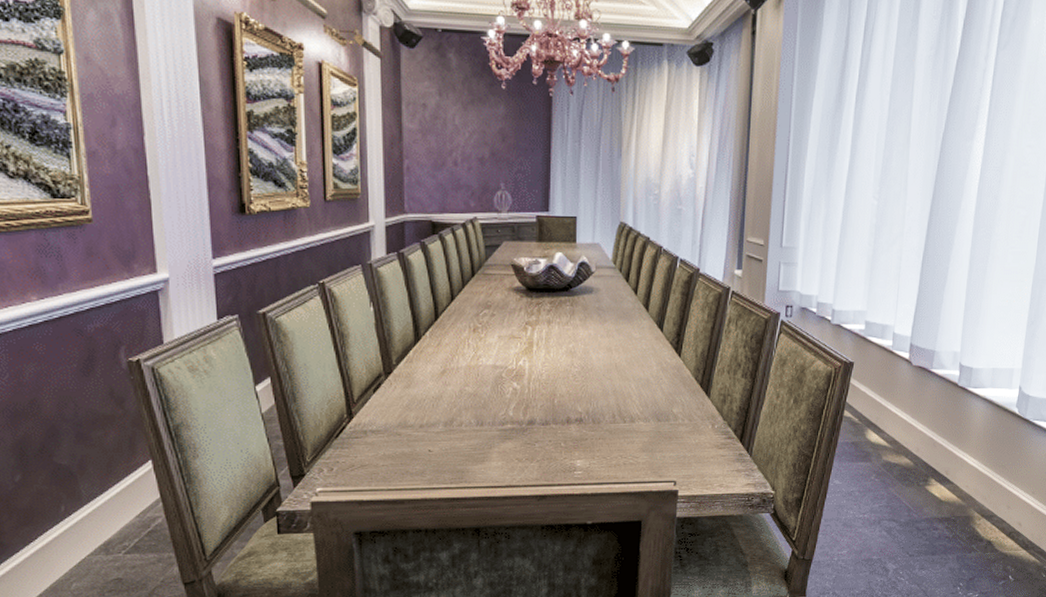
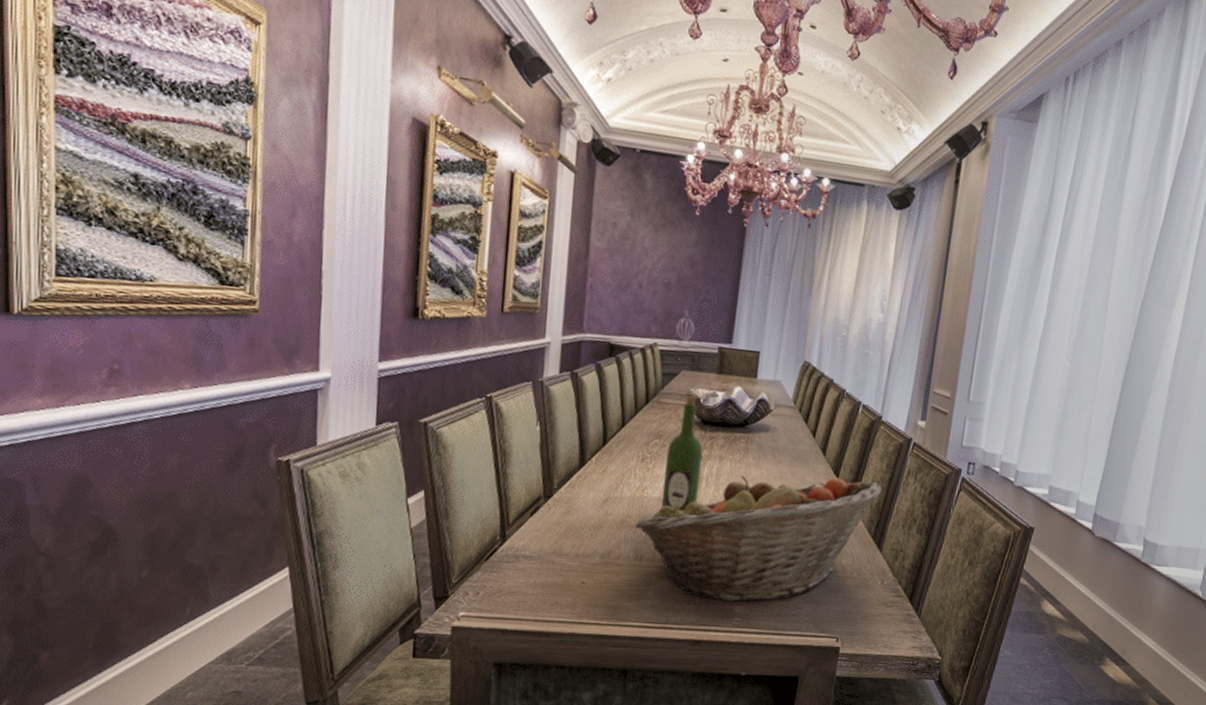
fruit basket: none [473,331,705,457] -> present [635,476,882,602]
wine bottle: none [496,264,531,376] -> present [660,395,703,512]

